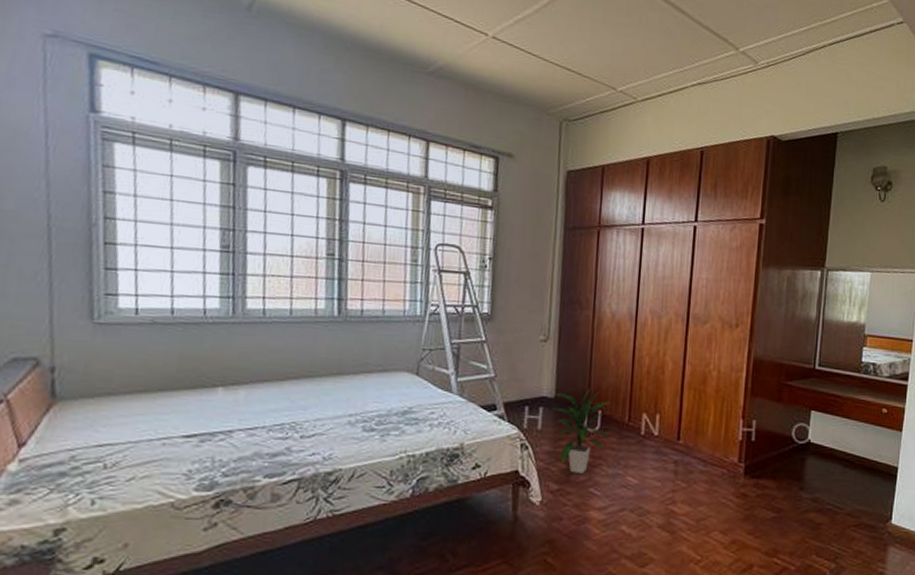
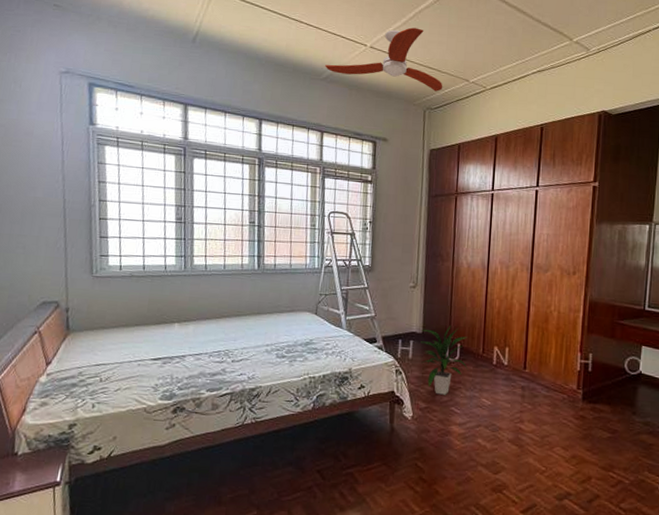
ceiling fan: none [433,17,584,100] -> present [325,27,443,92]

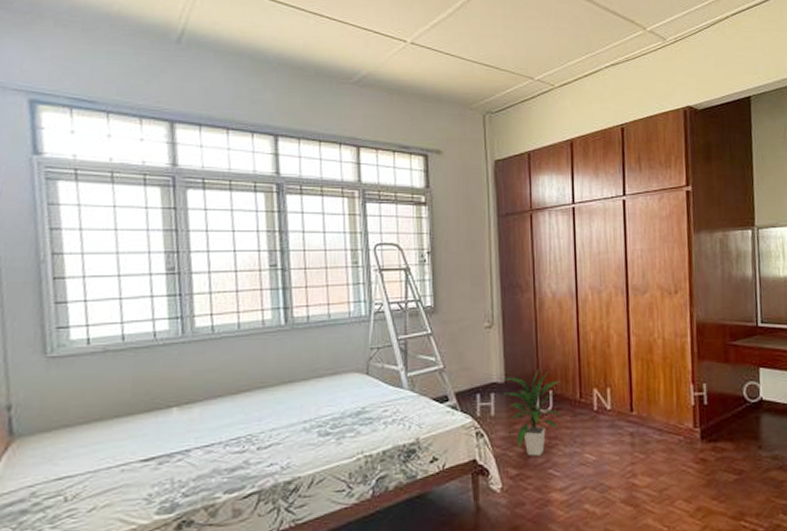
ceiling fan: present [325,27,443,92] -> none [356,19,504,92]

